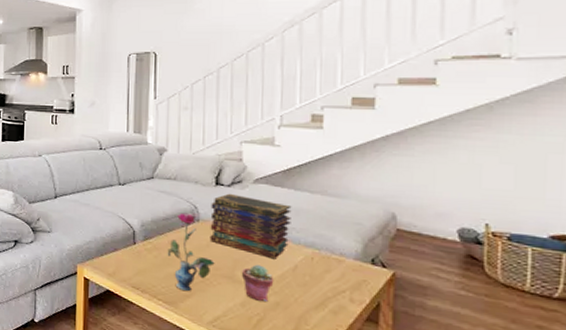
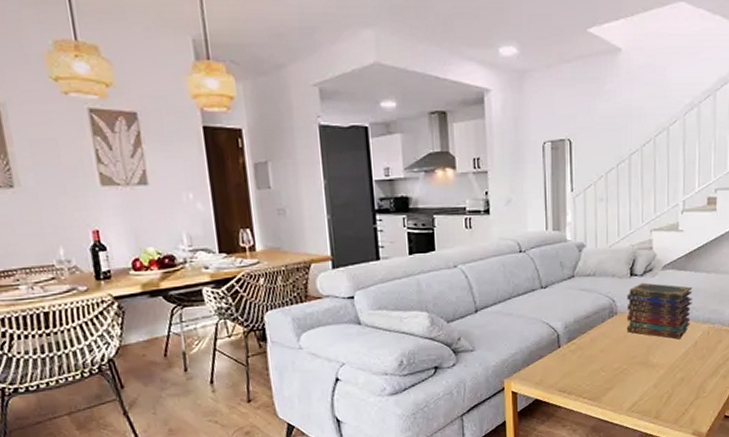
vase: present [167,213,215,291] -> none [590,308,632,384]
potted succulent: present [241,264,274,301] -> none [653,346,680,380]

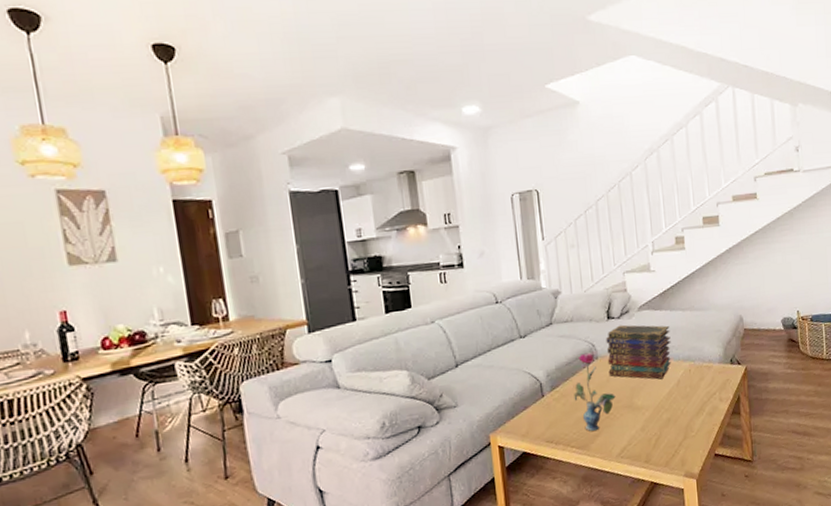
vase: none [590,308,632,384] -> present [573,352,616,431]

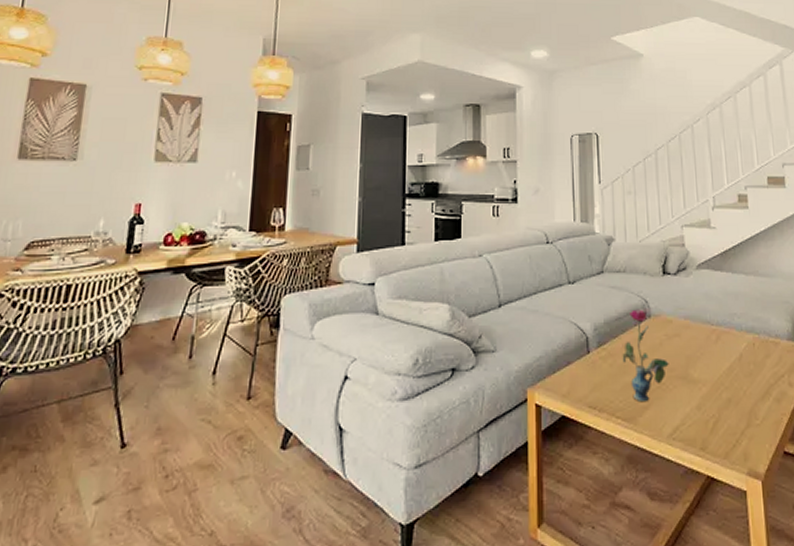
book stack: present [605,324,671,380] -> none [660,282,733,350]

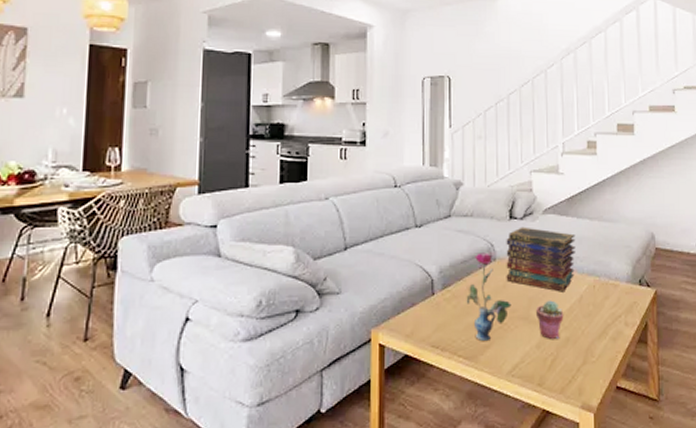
book stack: none [660,282,733,350] -> present [506,227,576,292]
potted succulent: none [694,358,724,400] -> present [535,300,564,339]

